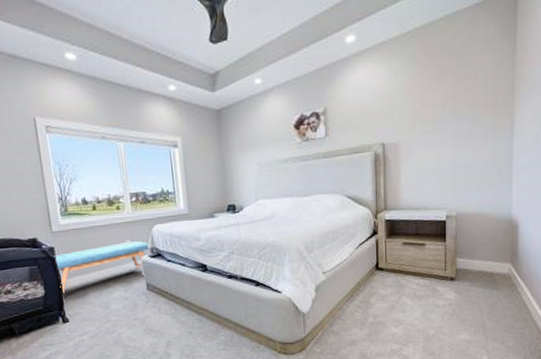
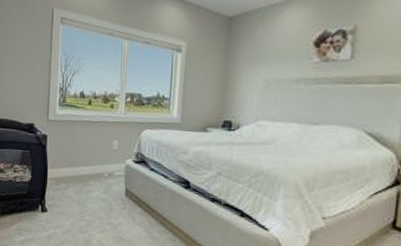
bench: present [53,241,151,294] -> none [45,142,136,183]

